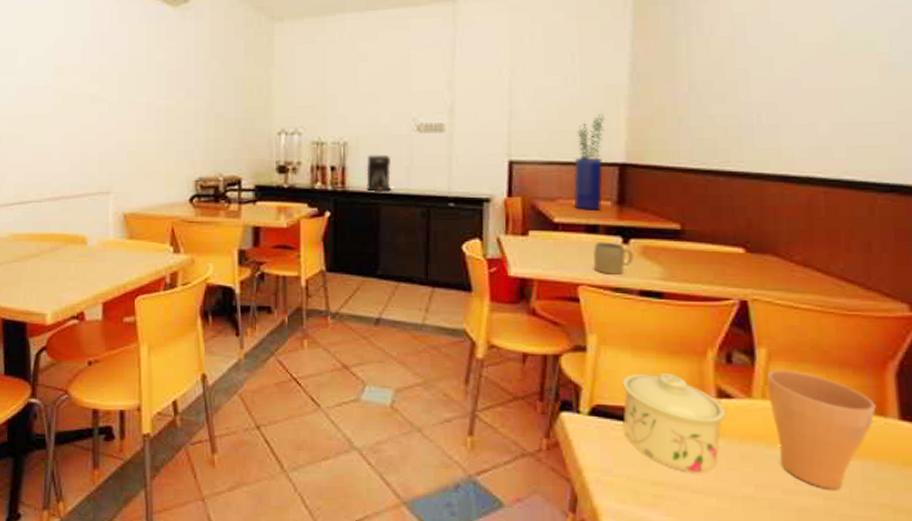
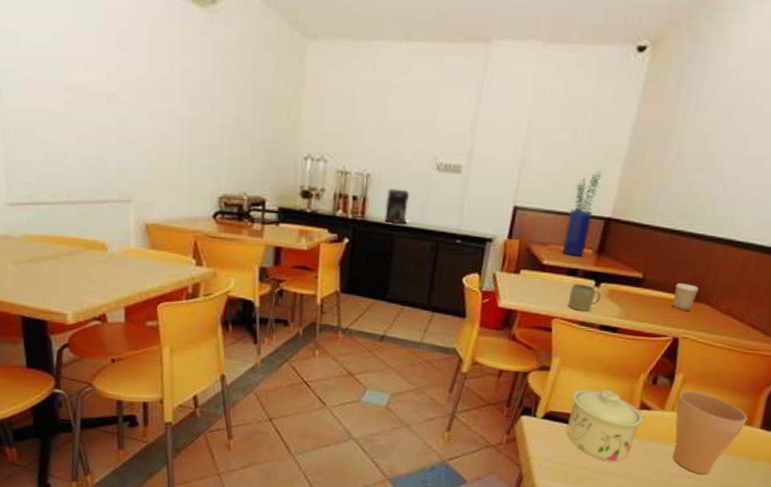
cup: none [727,232,758,266] -> present [671,283,699,312]

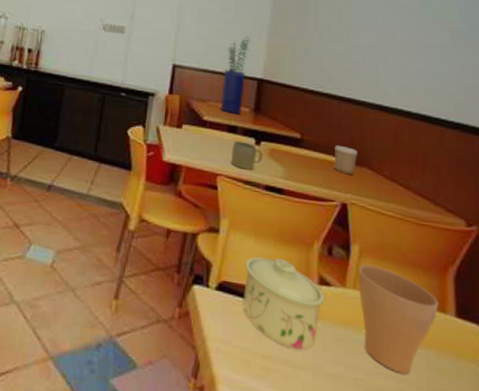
coffee maker: present [384,188,409,225] -> none [55,43,78,77]

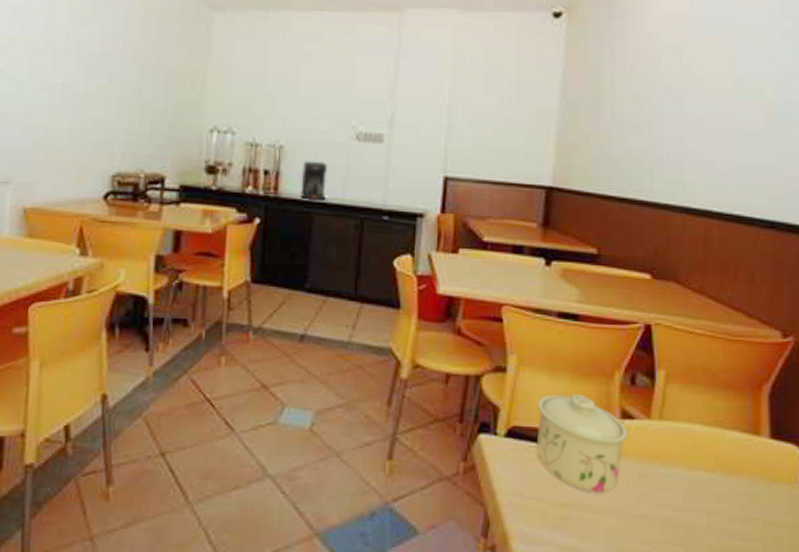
coffee maker: none [55,43,78,77] -> present [300,161,327,201]
vase: present [220,37,251,115] -> none [502,137,536,233]
mug: present [232,140,263,170] -> none [518,262,554,296]
cup: present [334,145,357,176] -> none [635,259,662,292]
cup: present [358,264,439,375] -> none [664,391,752,506]

